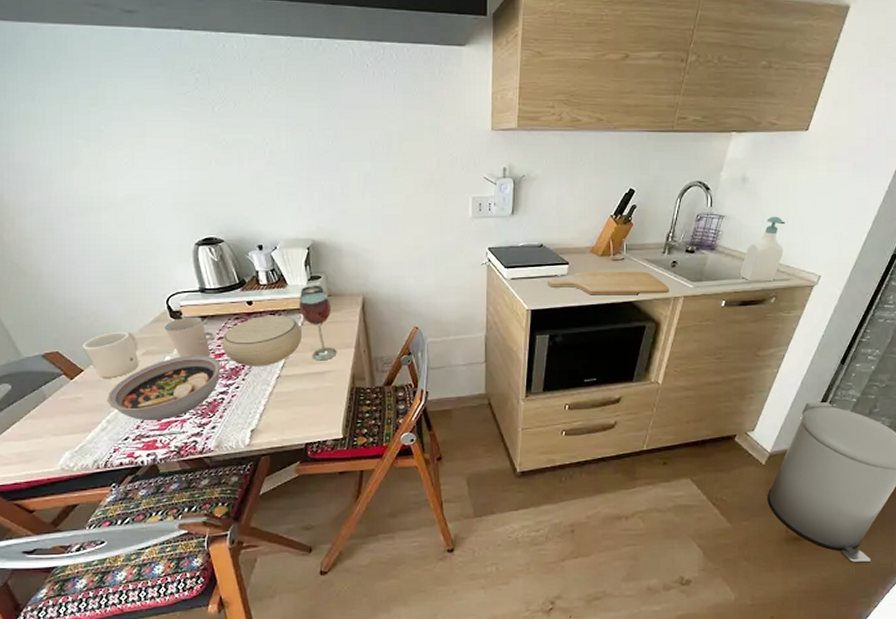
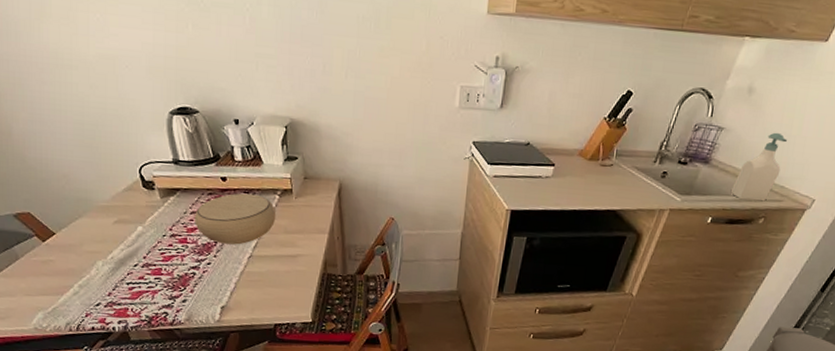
mug: present [83,331,139,378] -> none [54,197,111,244]
bowl: present [106,355,221,421] -> none [78,227,193,290]
cup: present [164,316,214,358] -> none [136,187,187,231]
wineglass: present [299,285,337,361] -> none [273,165,311,244]
chopping board: present [548,271,669,295] -> none [531,175,656,206]

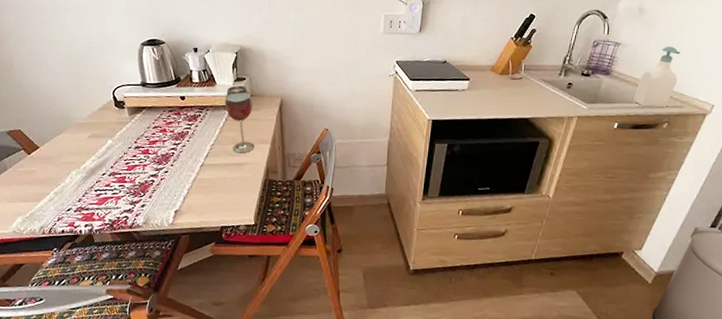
bowl: present [195,193,277,245] -> none [156,110,226,155]
wineglass: none [273,165,311,244] -> present [224,85,255,154]

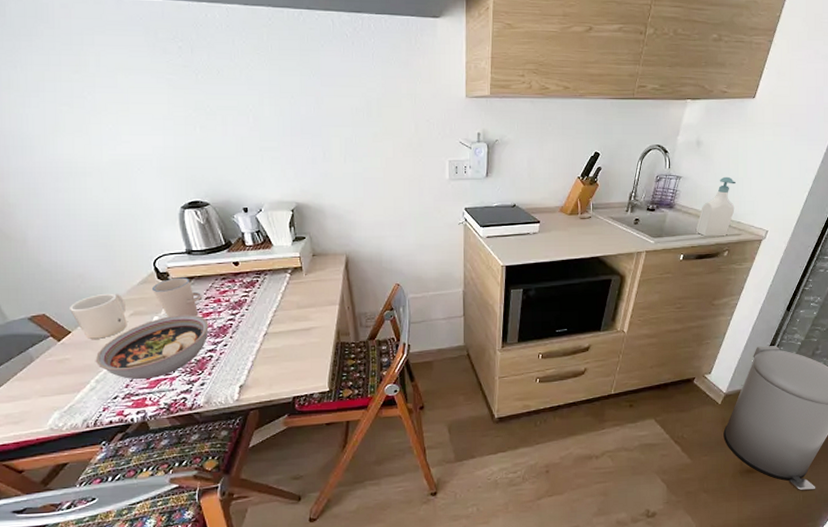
mug: none [40,115,86,156] -> present [70,293,127,339]
bowl: none [56,140,154,196] -> present [95,314,209,380]
cup: none [109,106,150,143] -> present [151,277,201,317]
wineglass: present [224,85,255,154] -> none [284,245,322,318]

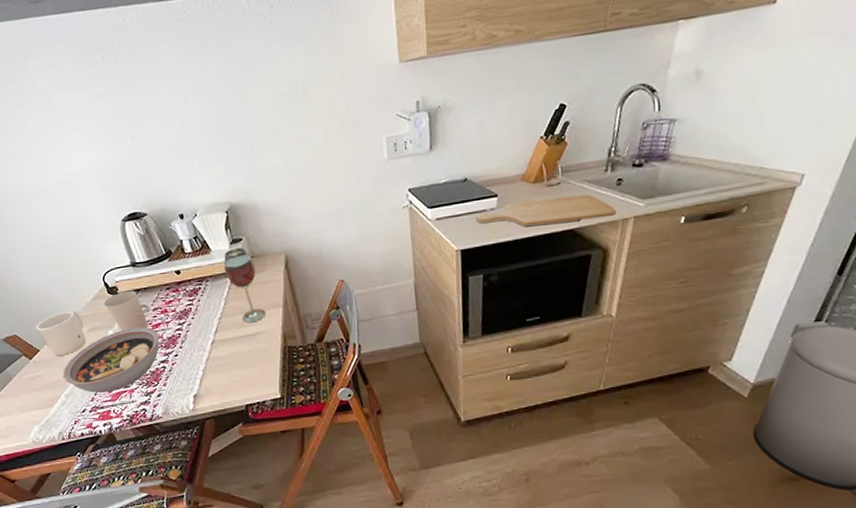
wineglass: none [284,245,322,318] -> present [223,247,266,323]
chopping board: none [521,228,633,252] -> present [476,194,617,227]
soap bottle: present [695,176,737,237] -> none [700,111,755,191]

